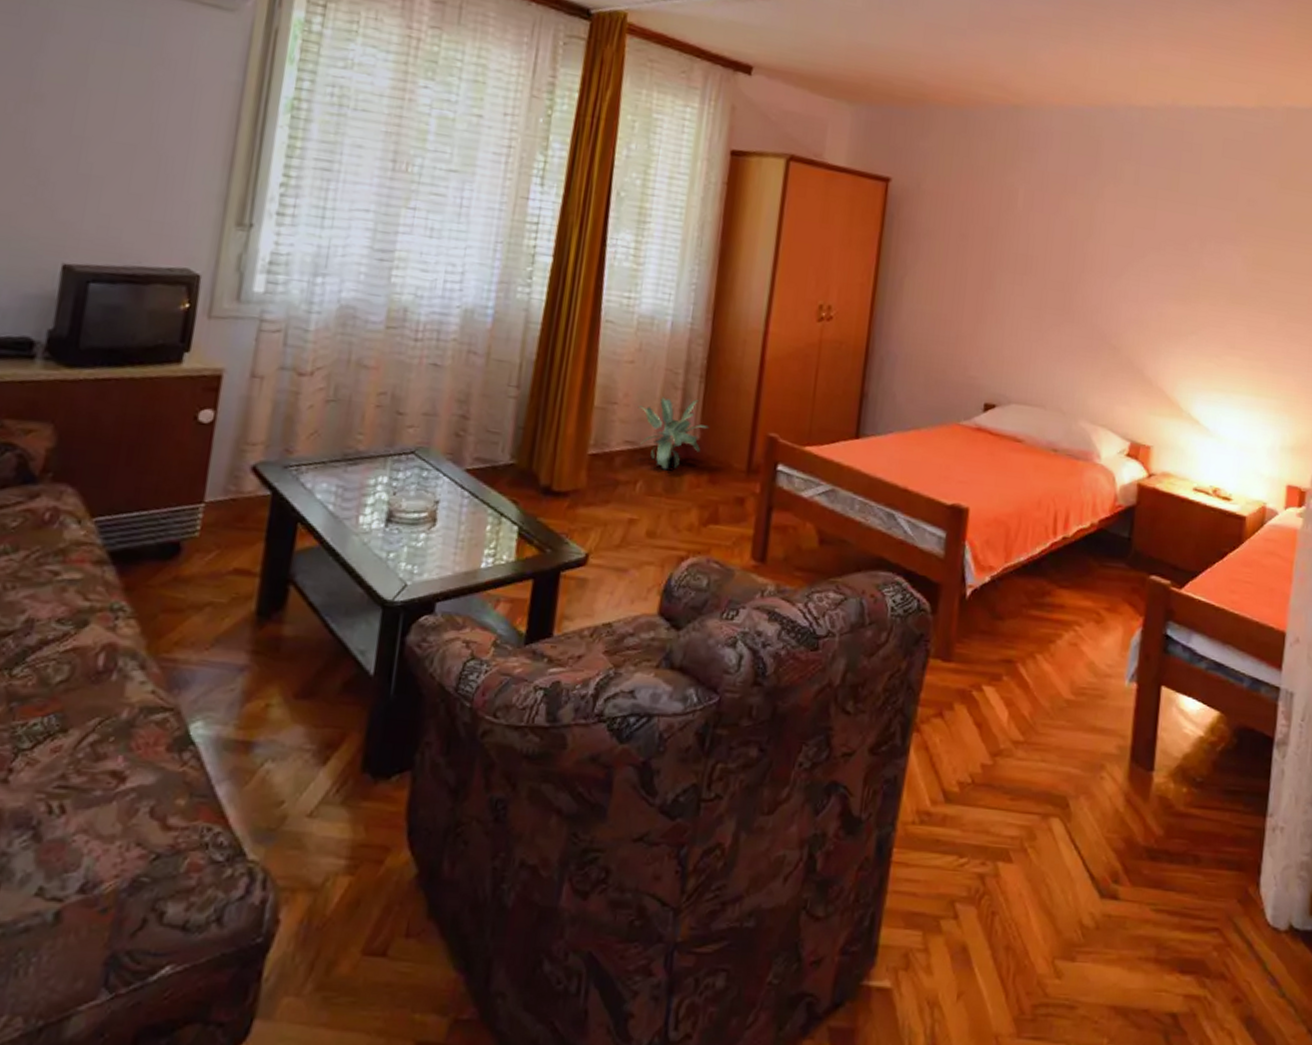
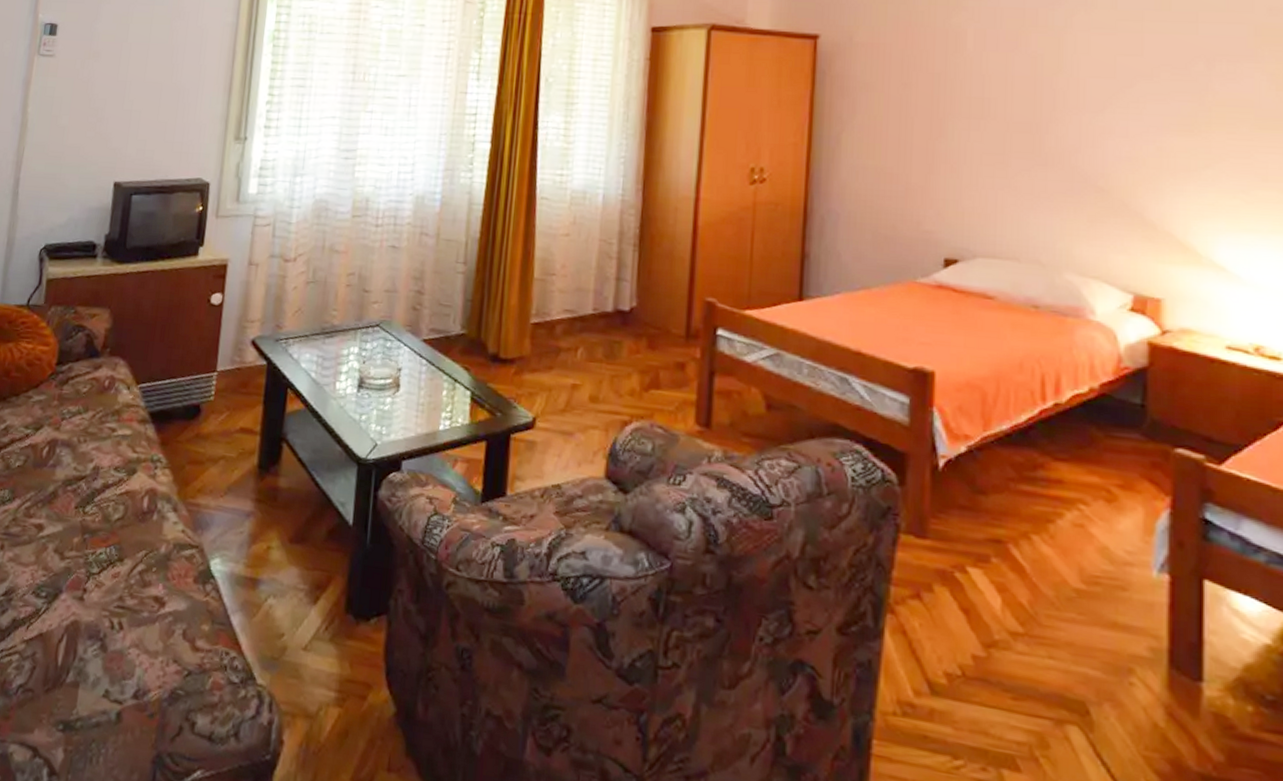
potted plant: present [637,397,710,471] -> none [575,266,646,338]

